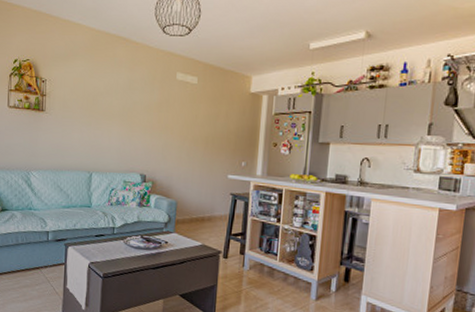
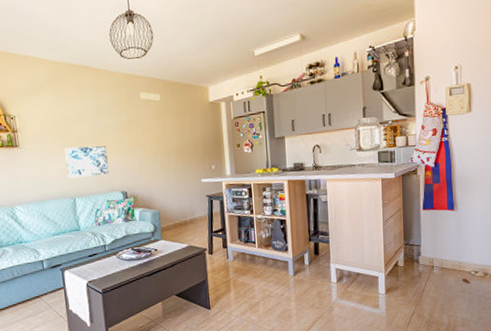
wall art: none [88,119,132,153] -> present [64,146,109,179]

